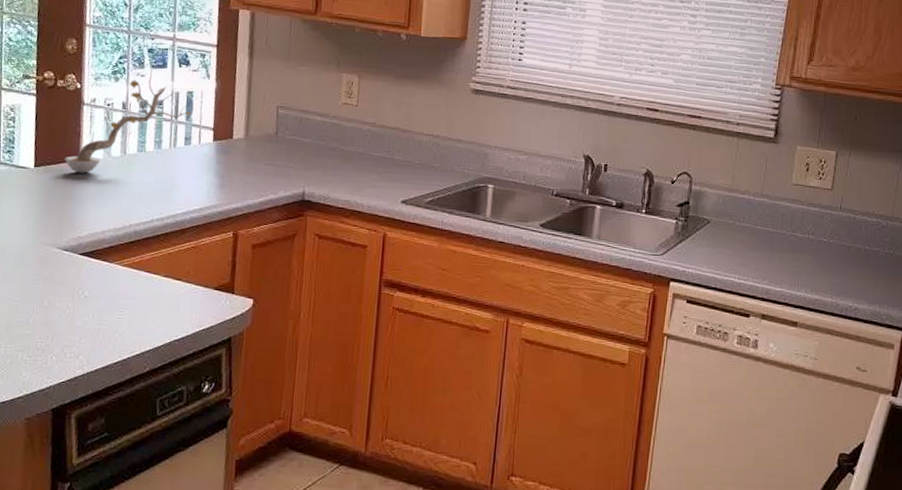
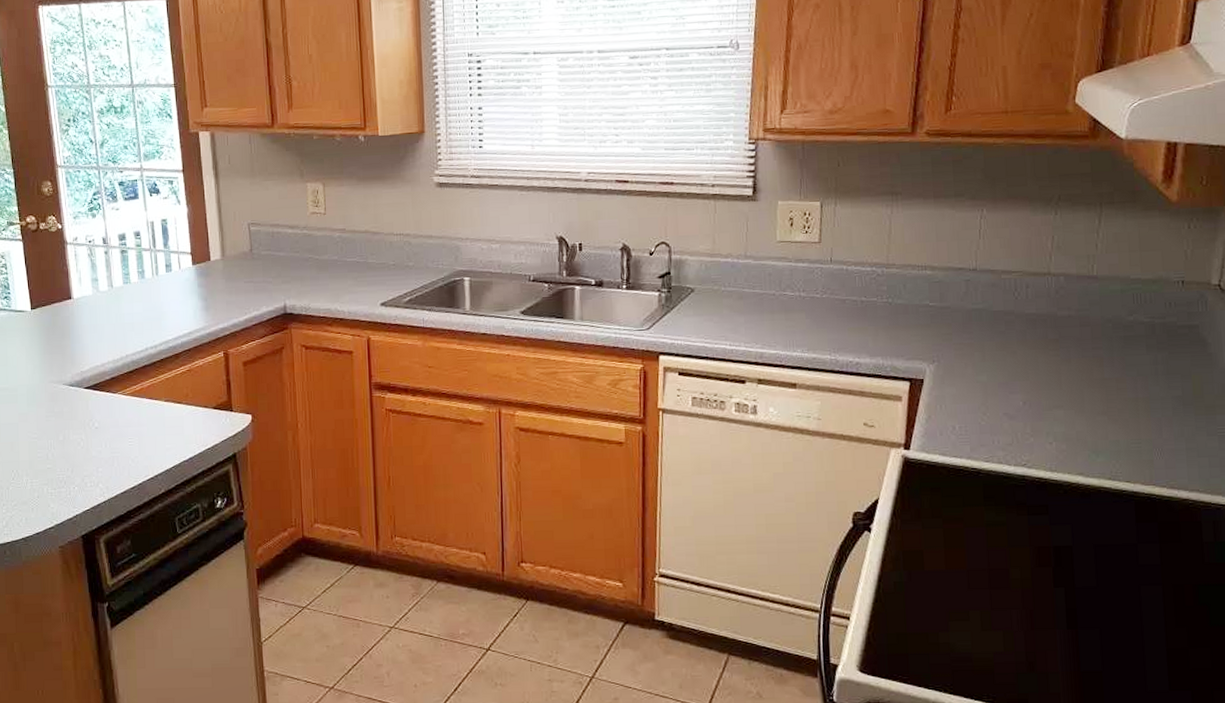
plant: present [64,66,191,174] -> none [57,199,168,311]

